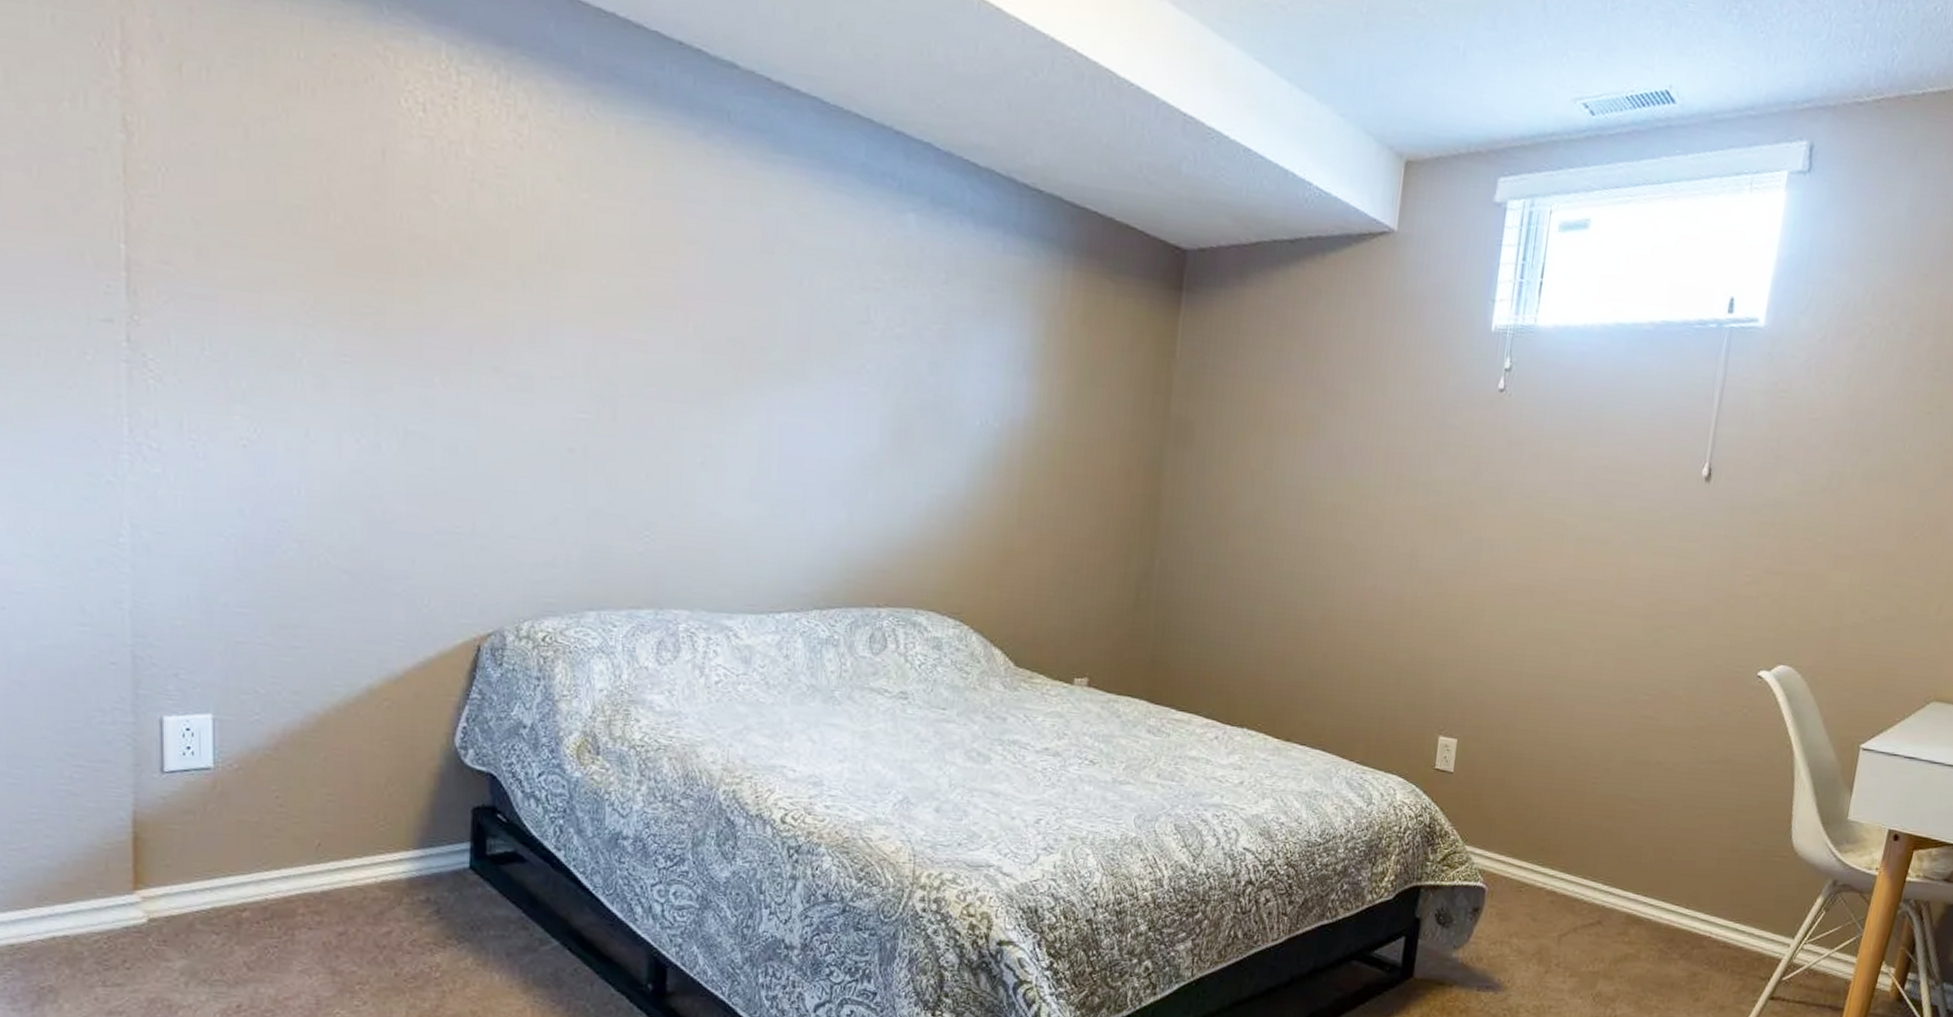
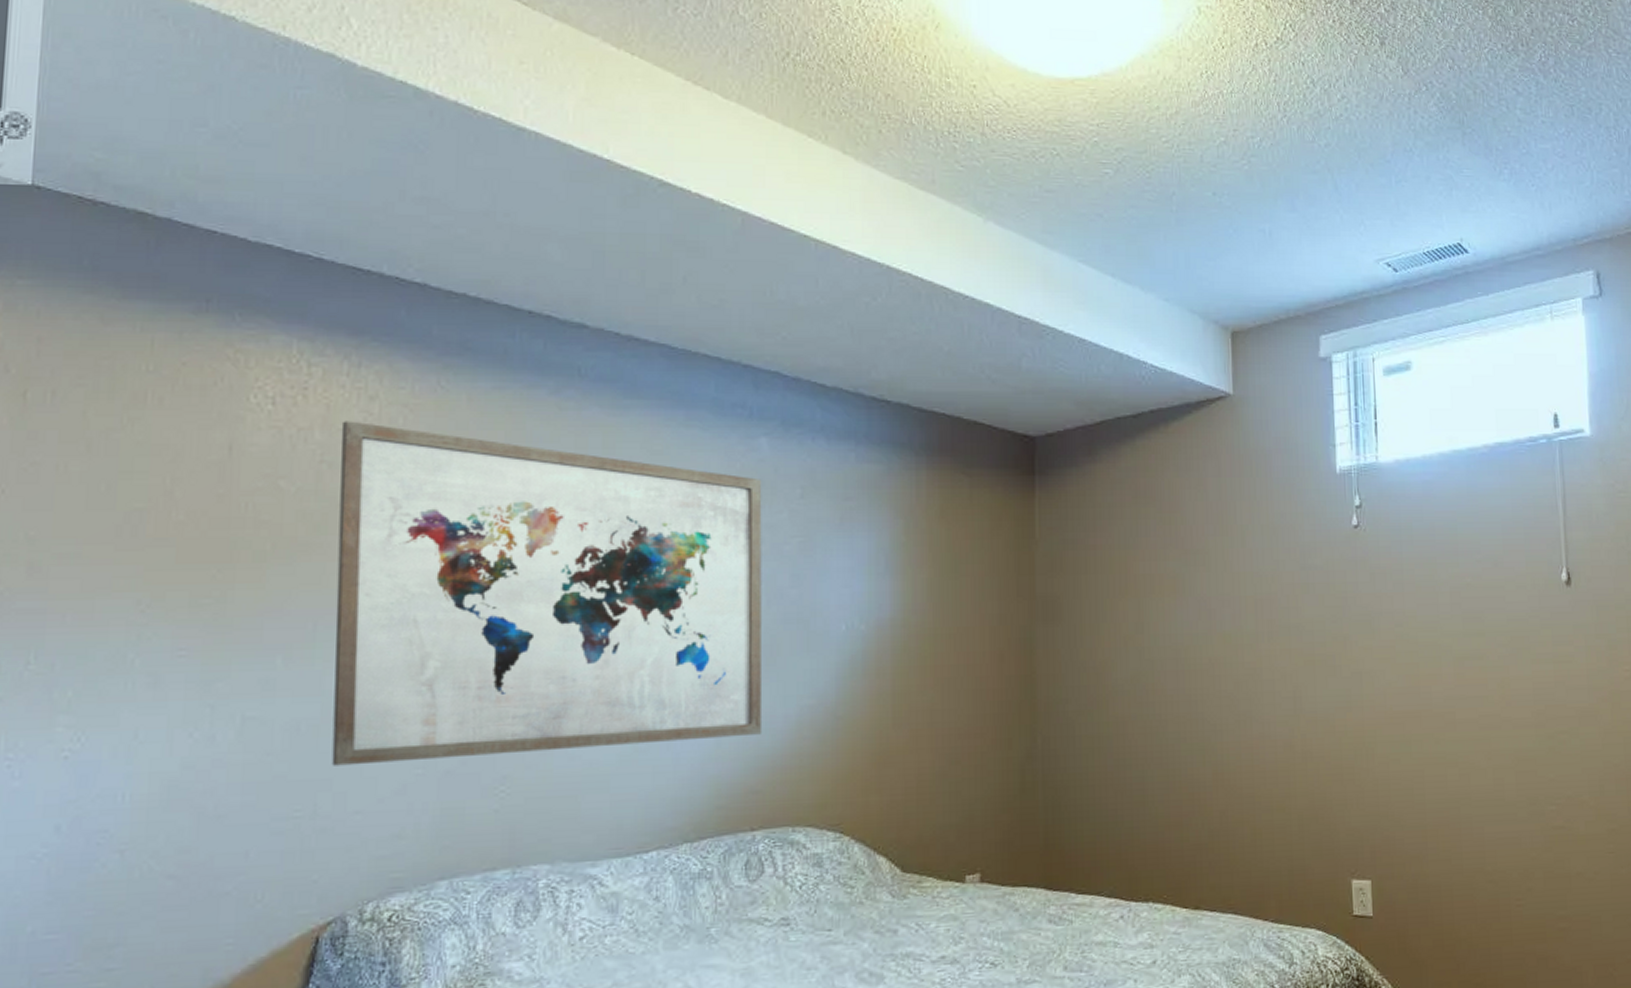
wall art: none [489,139,907,517] -> present [332,421,763,766]

